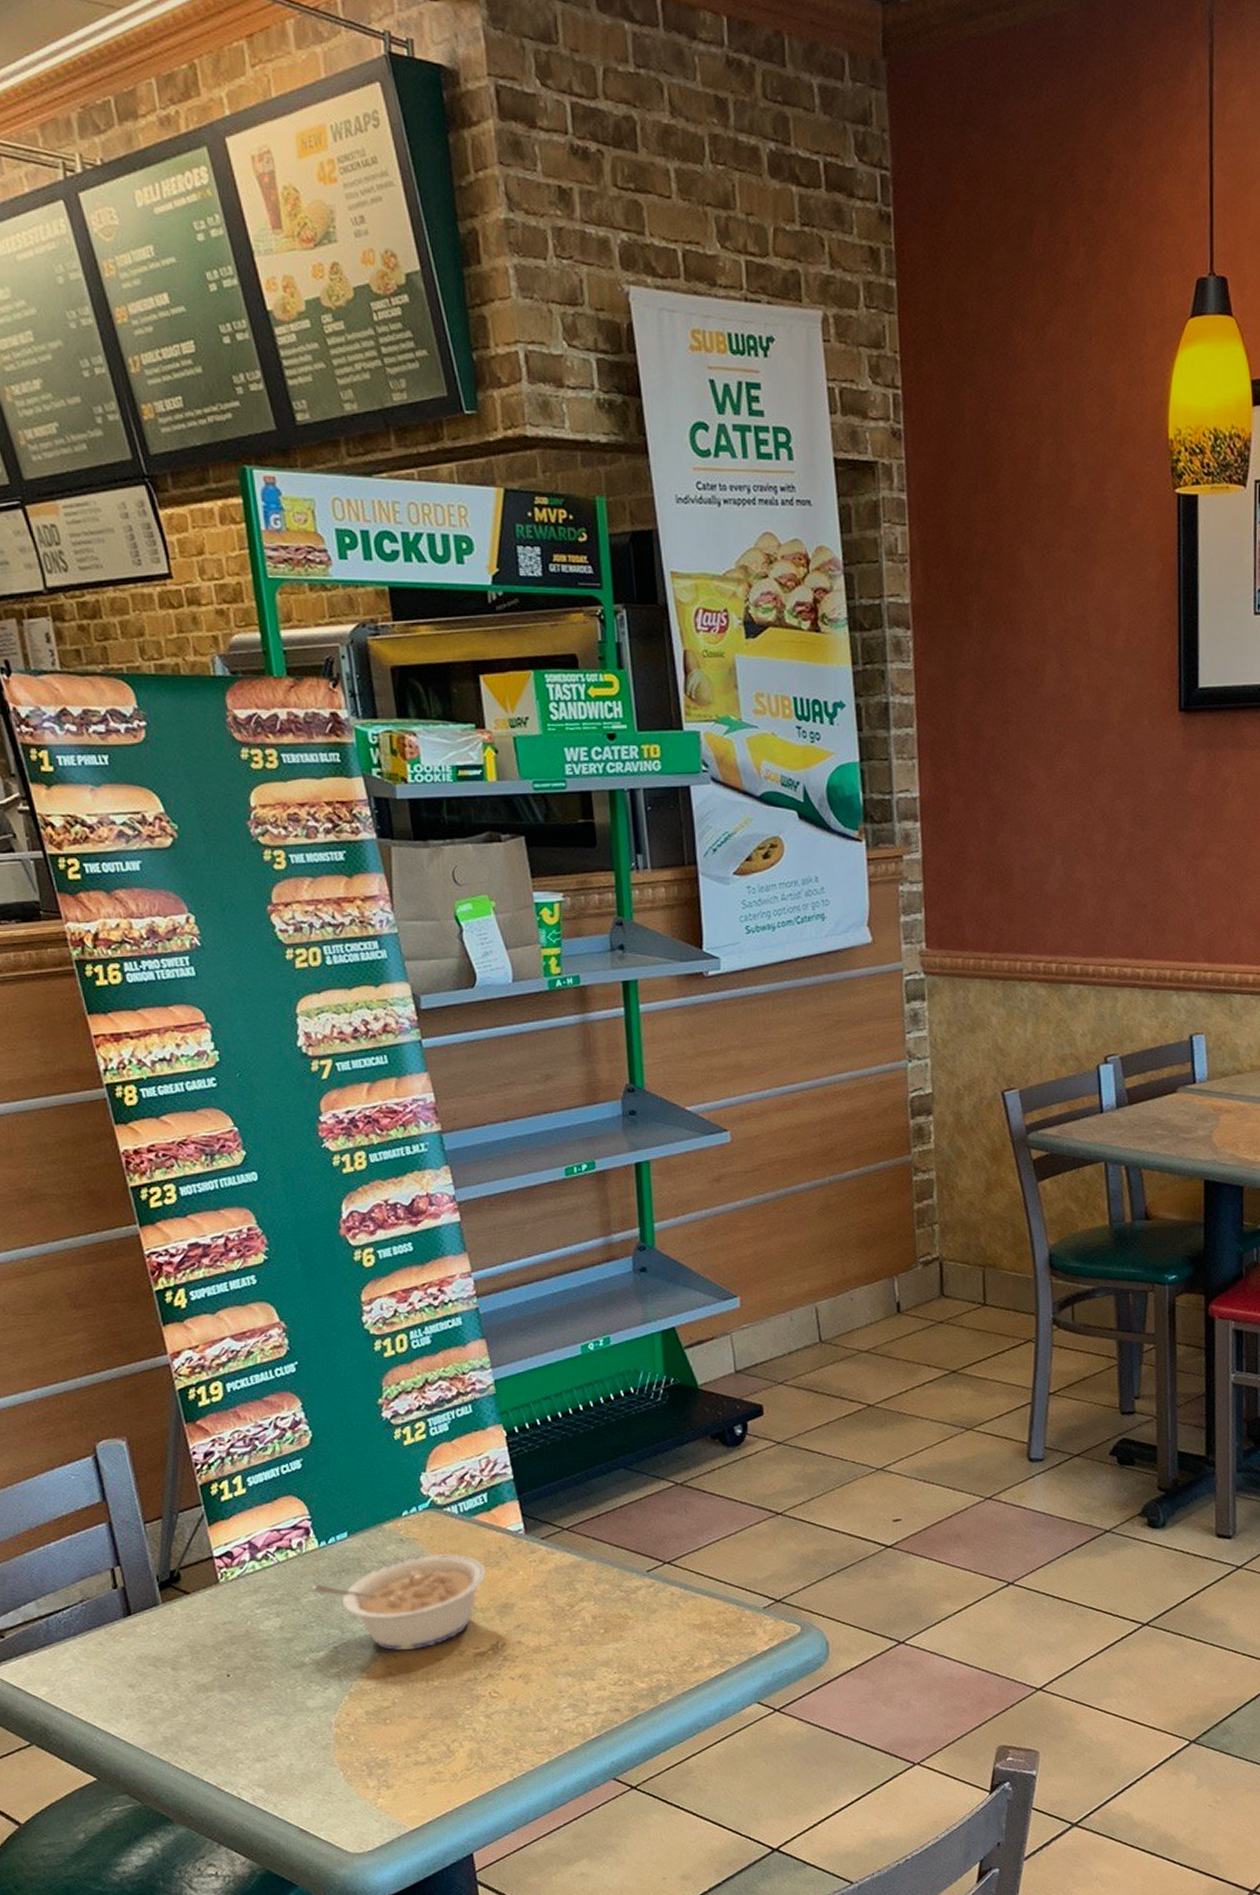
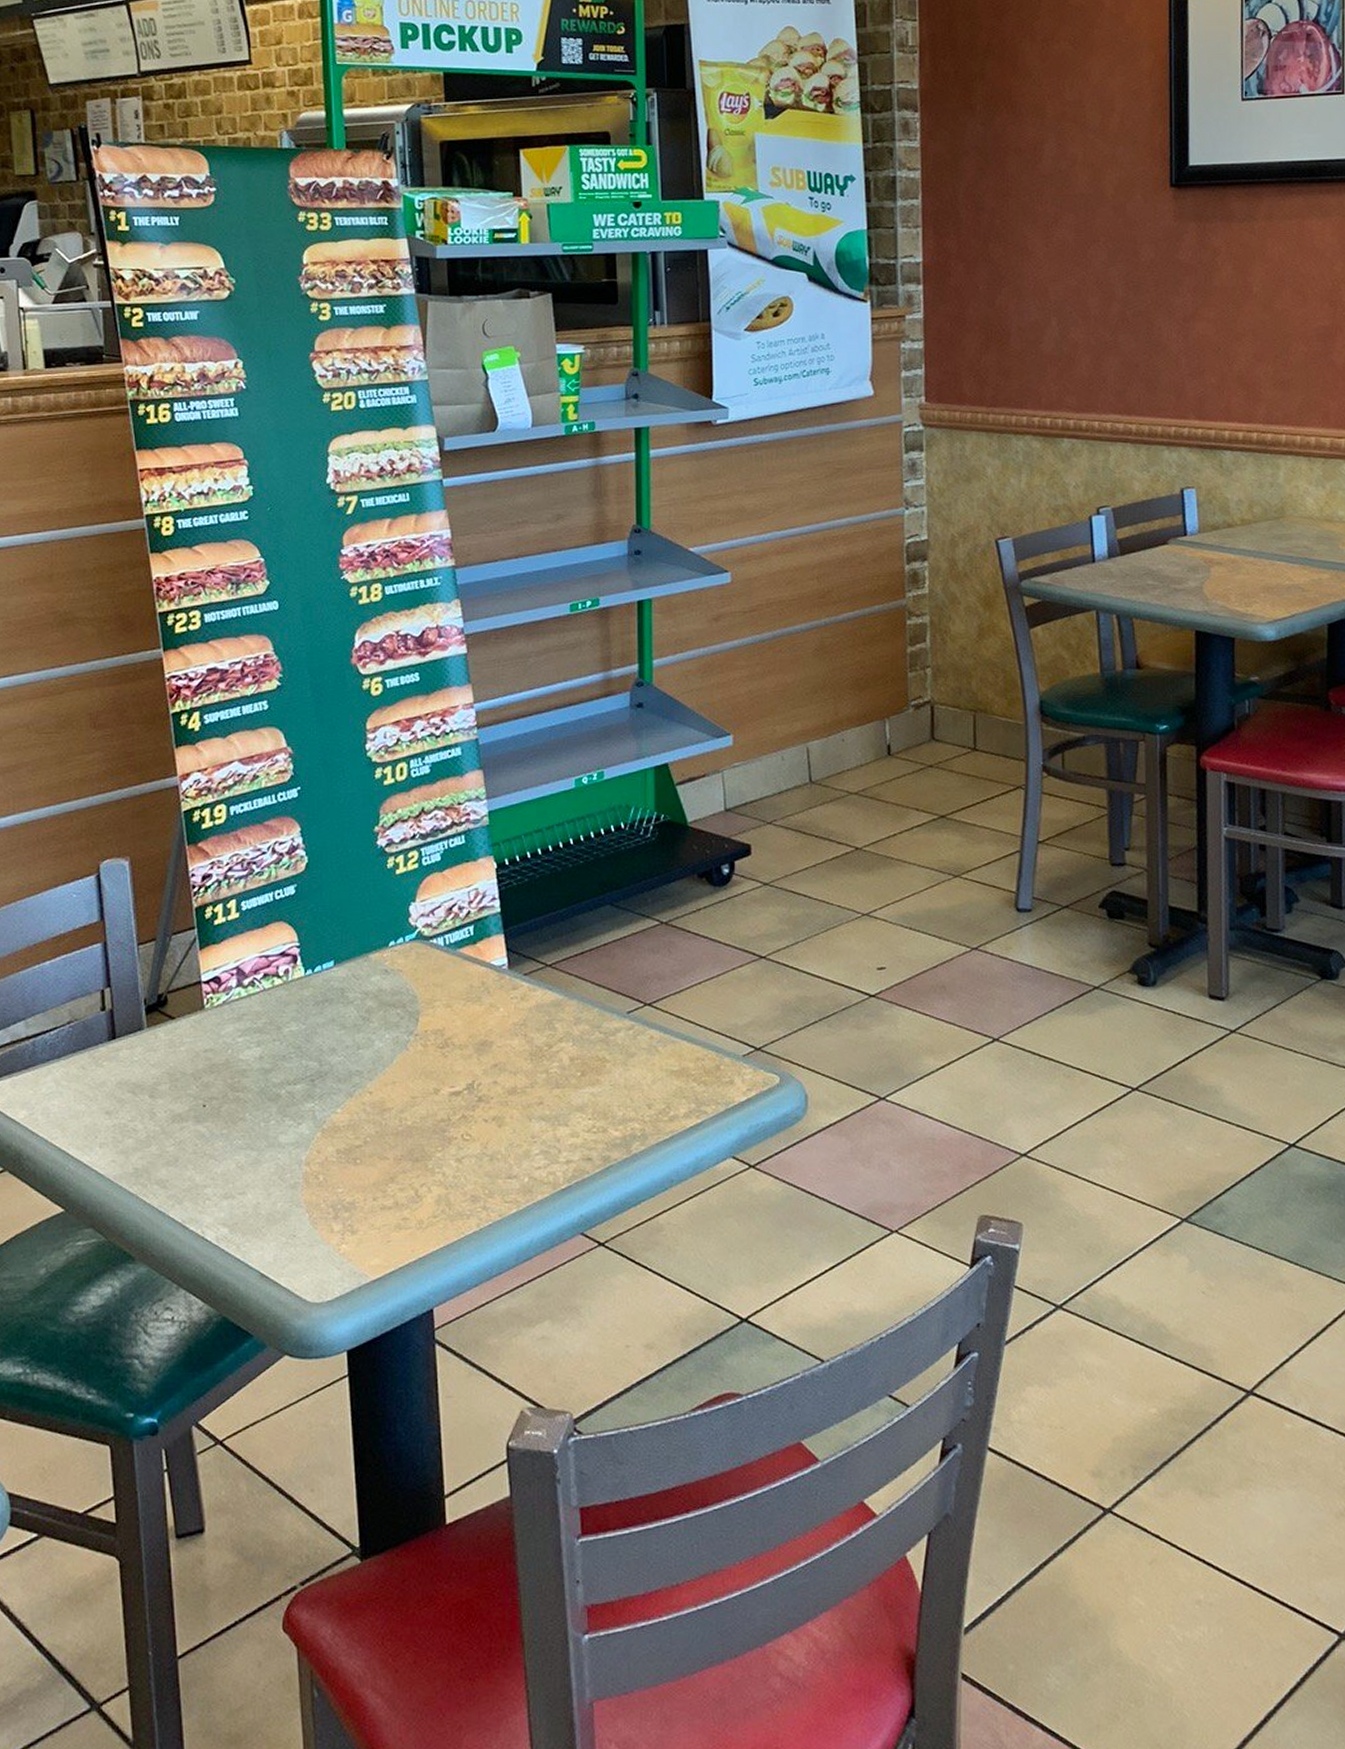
legume: present [312,1554,487,1651] -> none [295,987,467,1087]

